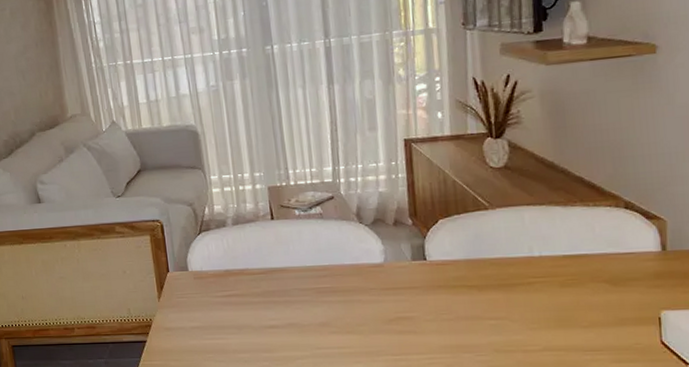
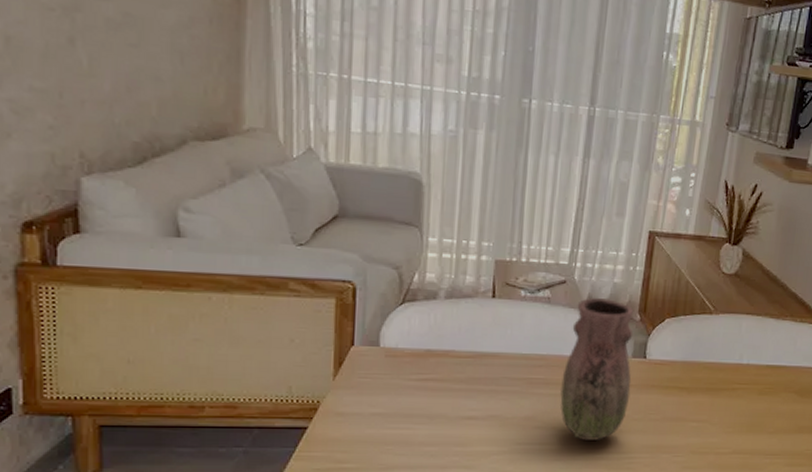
vase: none [347,207,418,343] -> present [560,297,634,440]

